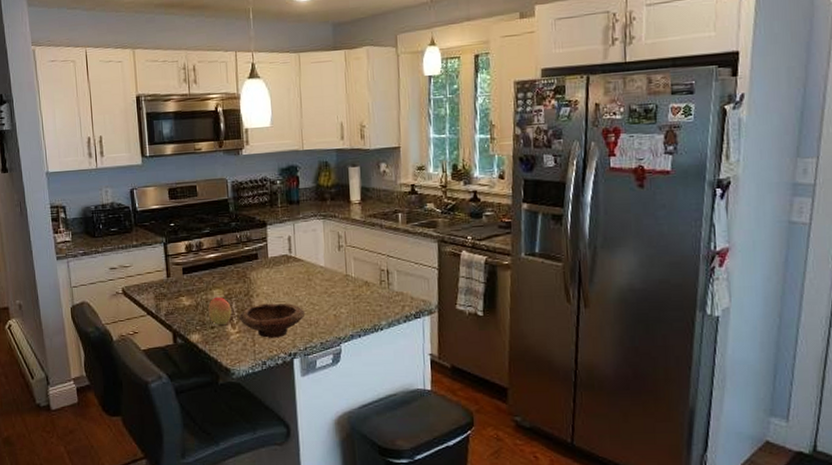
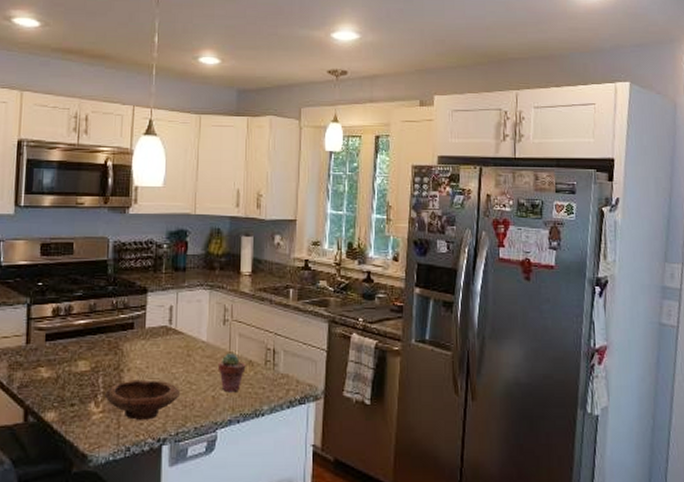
fruit: present [208,297,232,325] -> none [70,369,97,402]
potted succulent: none [336,276,363,311] -> present [217,353,246,393]

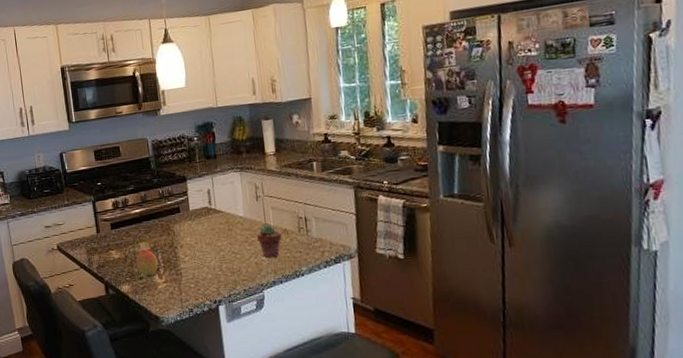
fruit: none [70,369,97,402] -> present [136,249,158,276]
bowl: present [105,380,181,420] -> none [165,253,228,287]

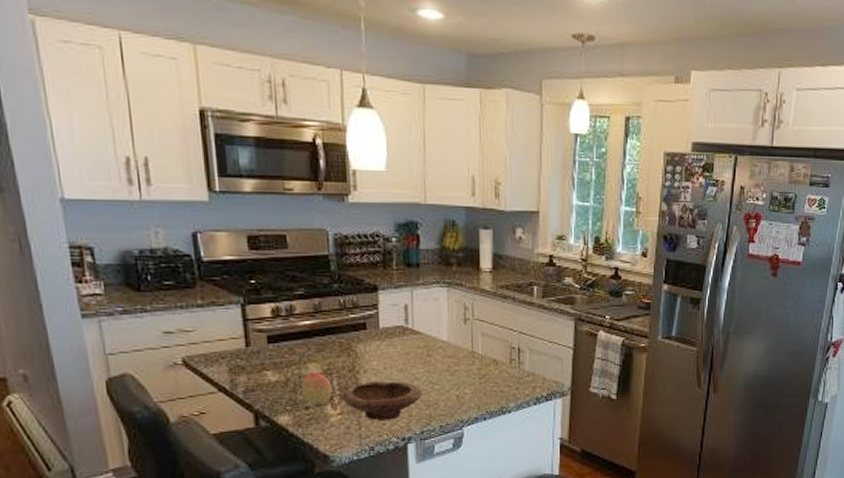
bowl: none [165,253,228,287] -> present [342,381,423,421]
potted succulent: present [256,224,282,258] -> none [460,353,490,392]

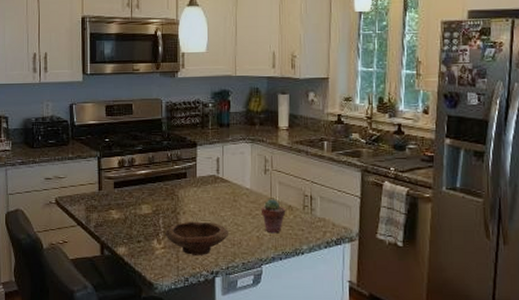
fruit: present [302,372,332,405] -> none [137,212,158,239]
potted succulent: none [460,353,490,392] -> present [260,199,286,234]

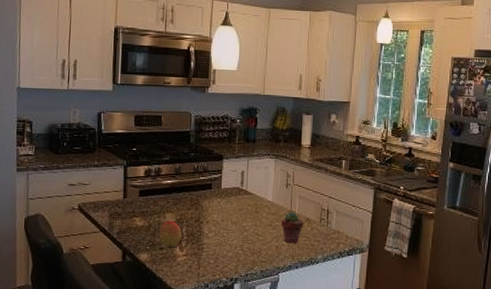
fruit: none [137,212,158,239] -> present [160,220,181,247]
bowl: present [165,221,229,255] -> none [188,230,250,263]

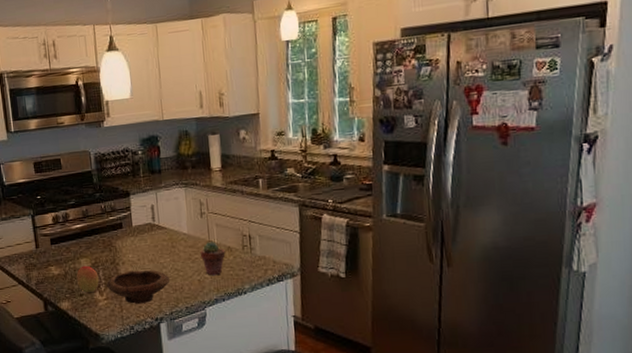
bowl: none [188,230,250,263] -> present [106,270,170,304]

